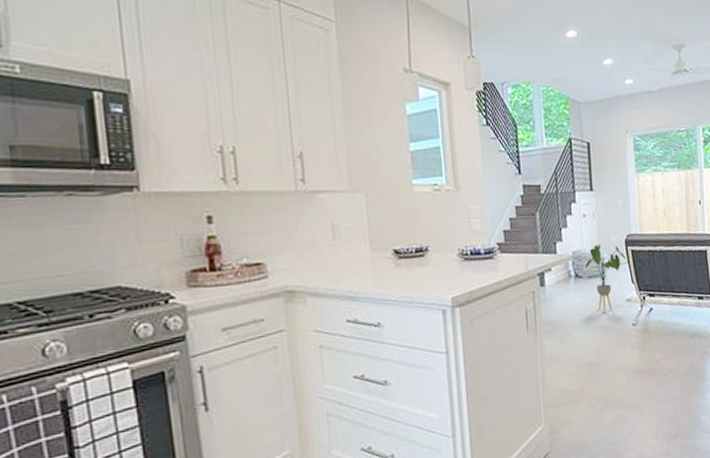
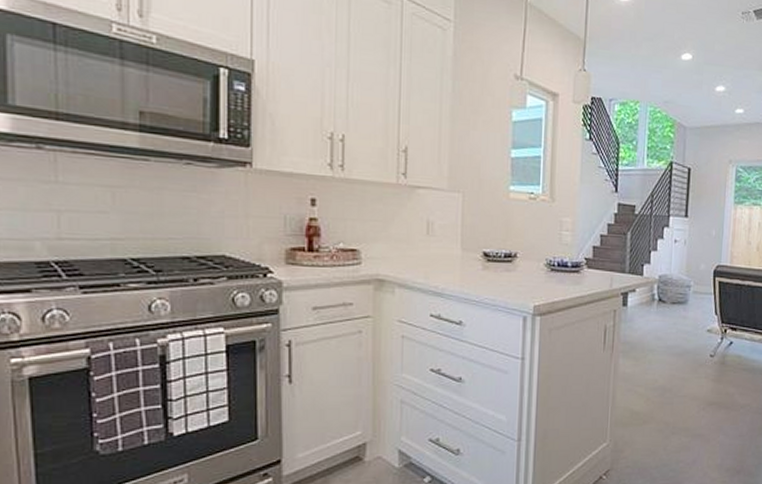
house plant: present [585,245,628,312] -> none [670,272,714,339]

